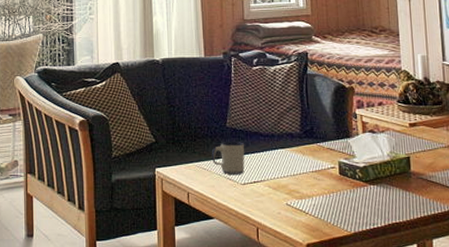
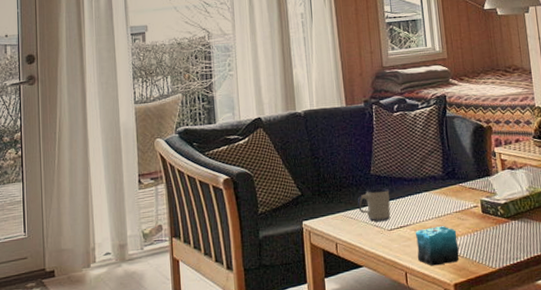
candle: none [270,184,313,224] -> present [416,226,460,266]

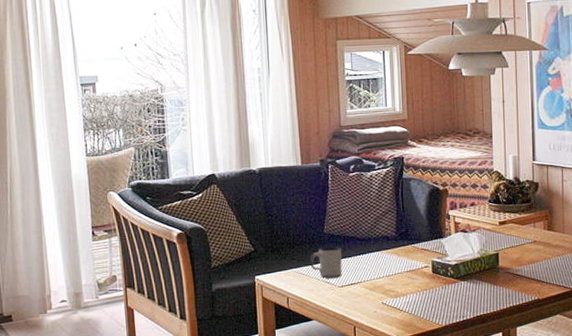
candle: present [416,226,460,266] -> none [366,284,407,321]

